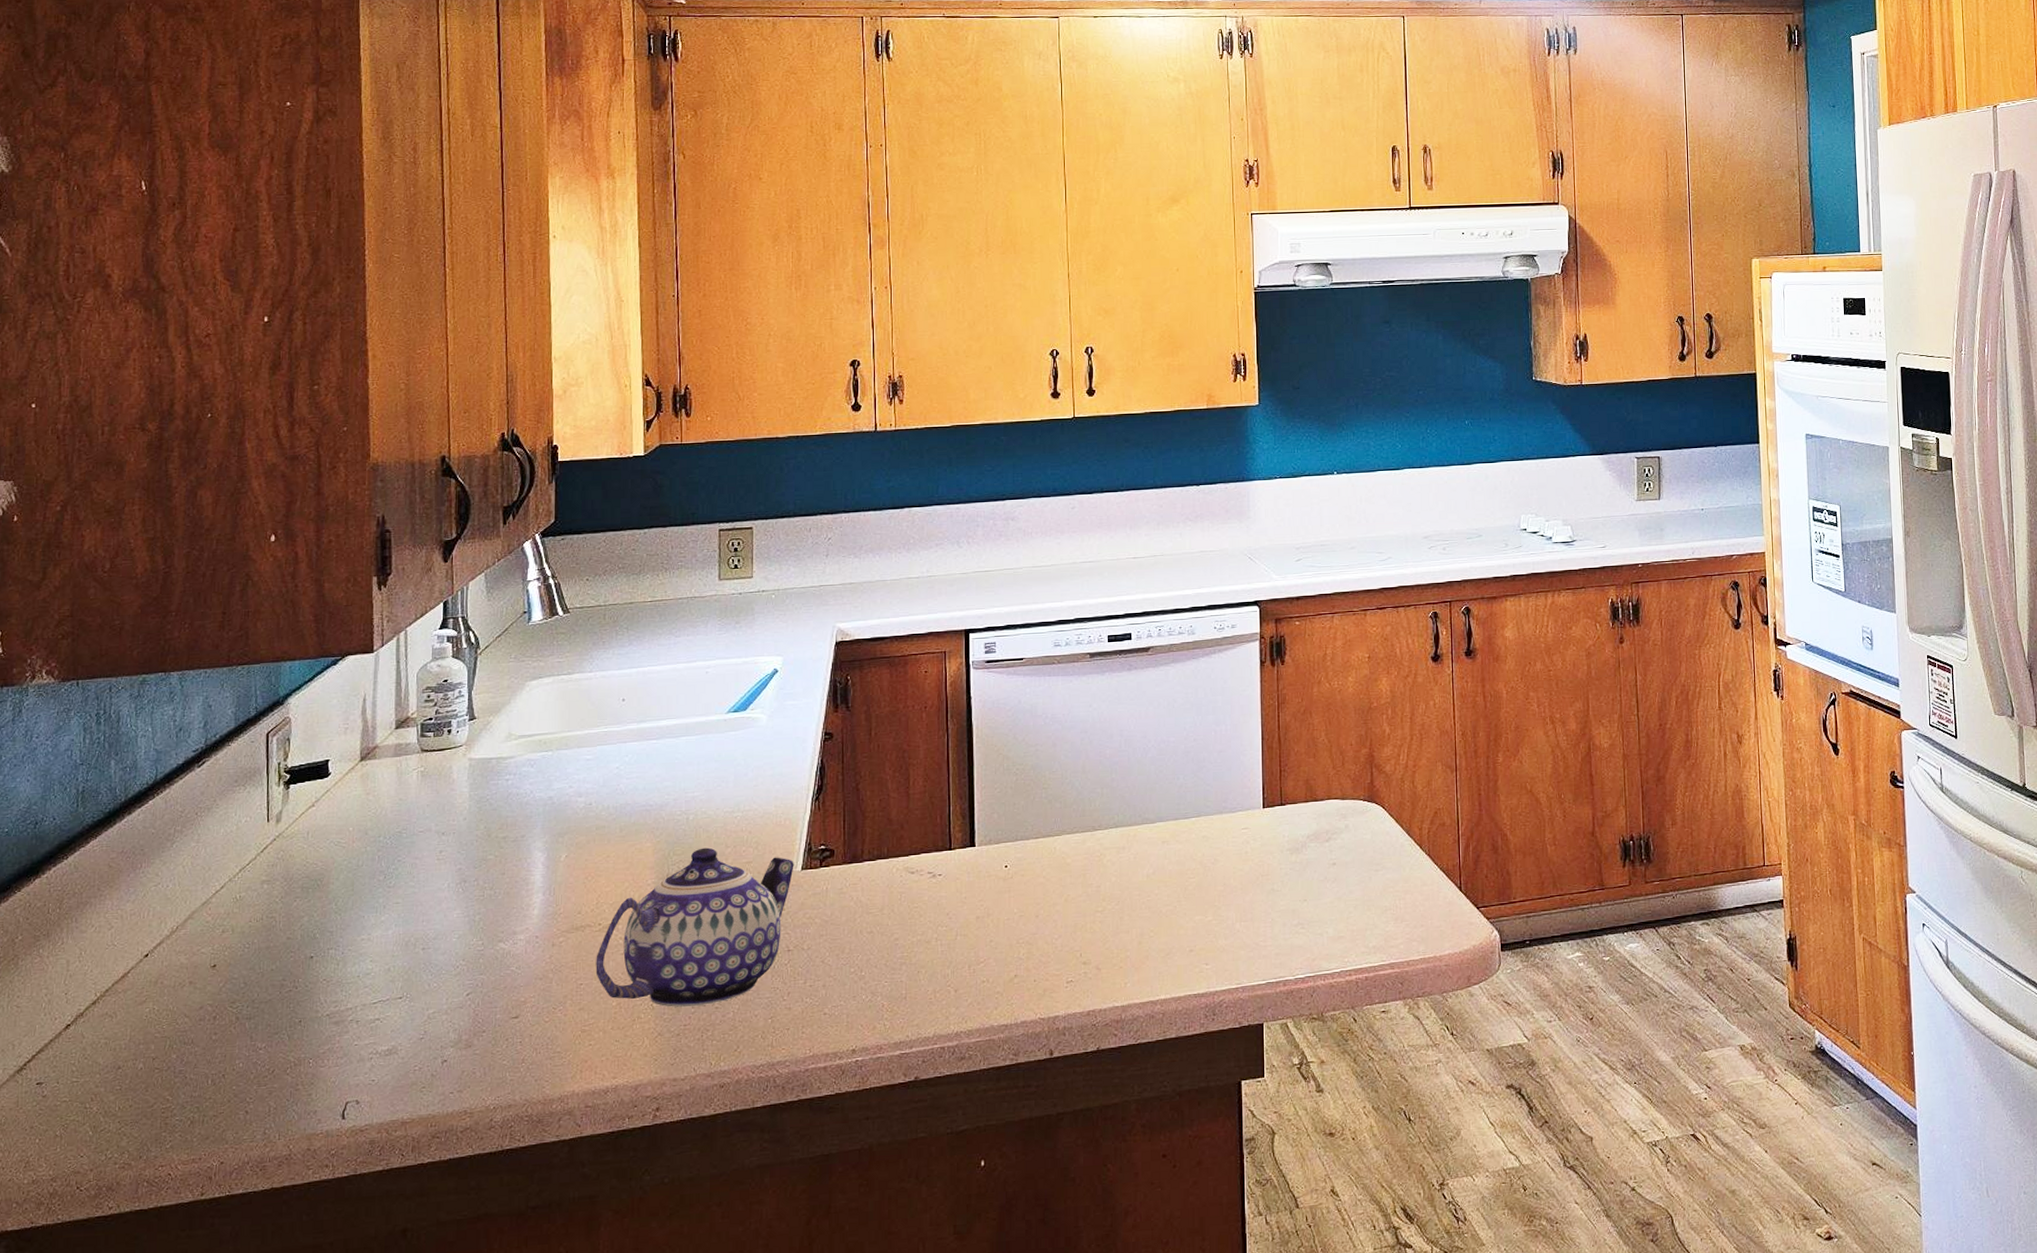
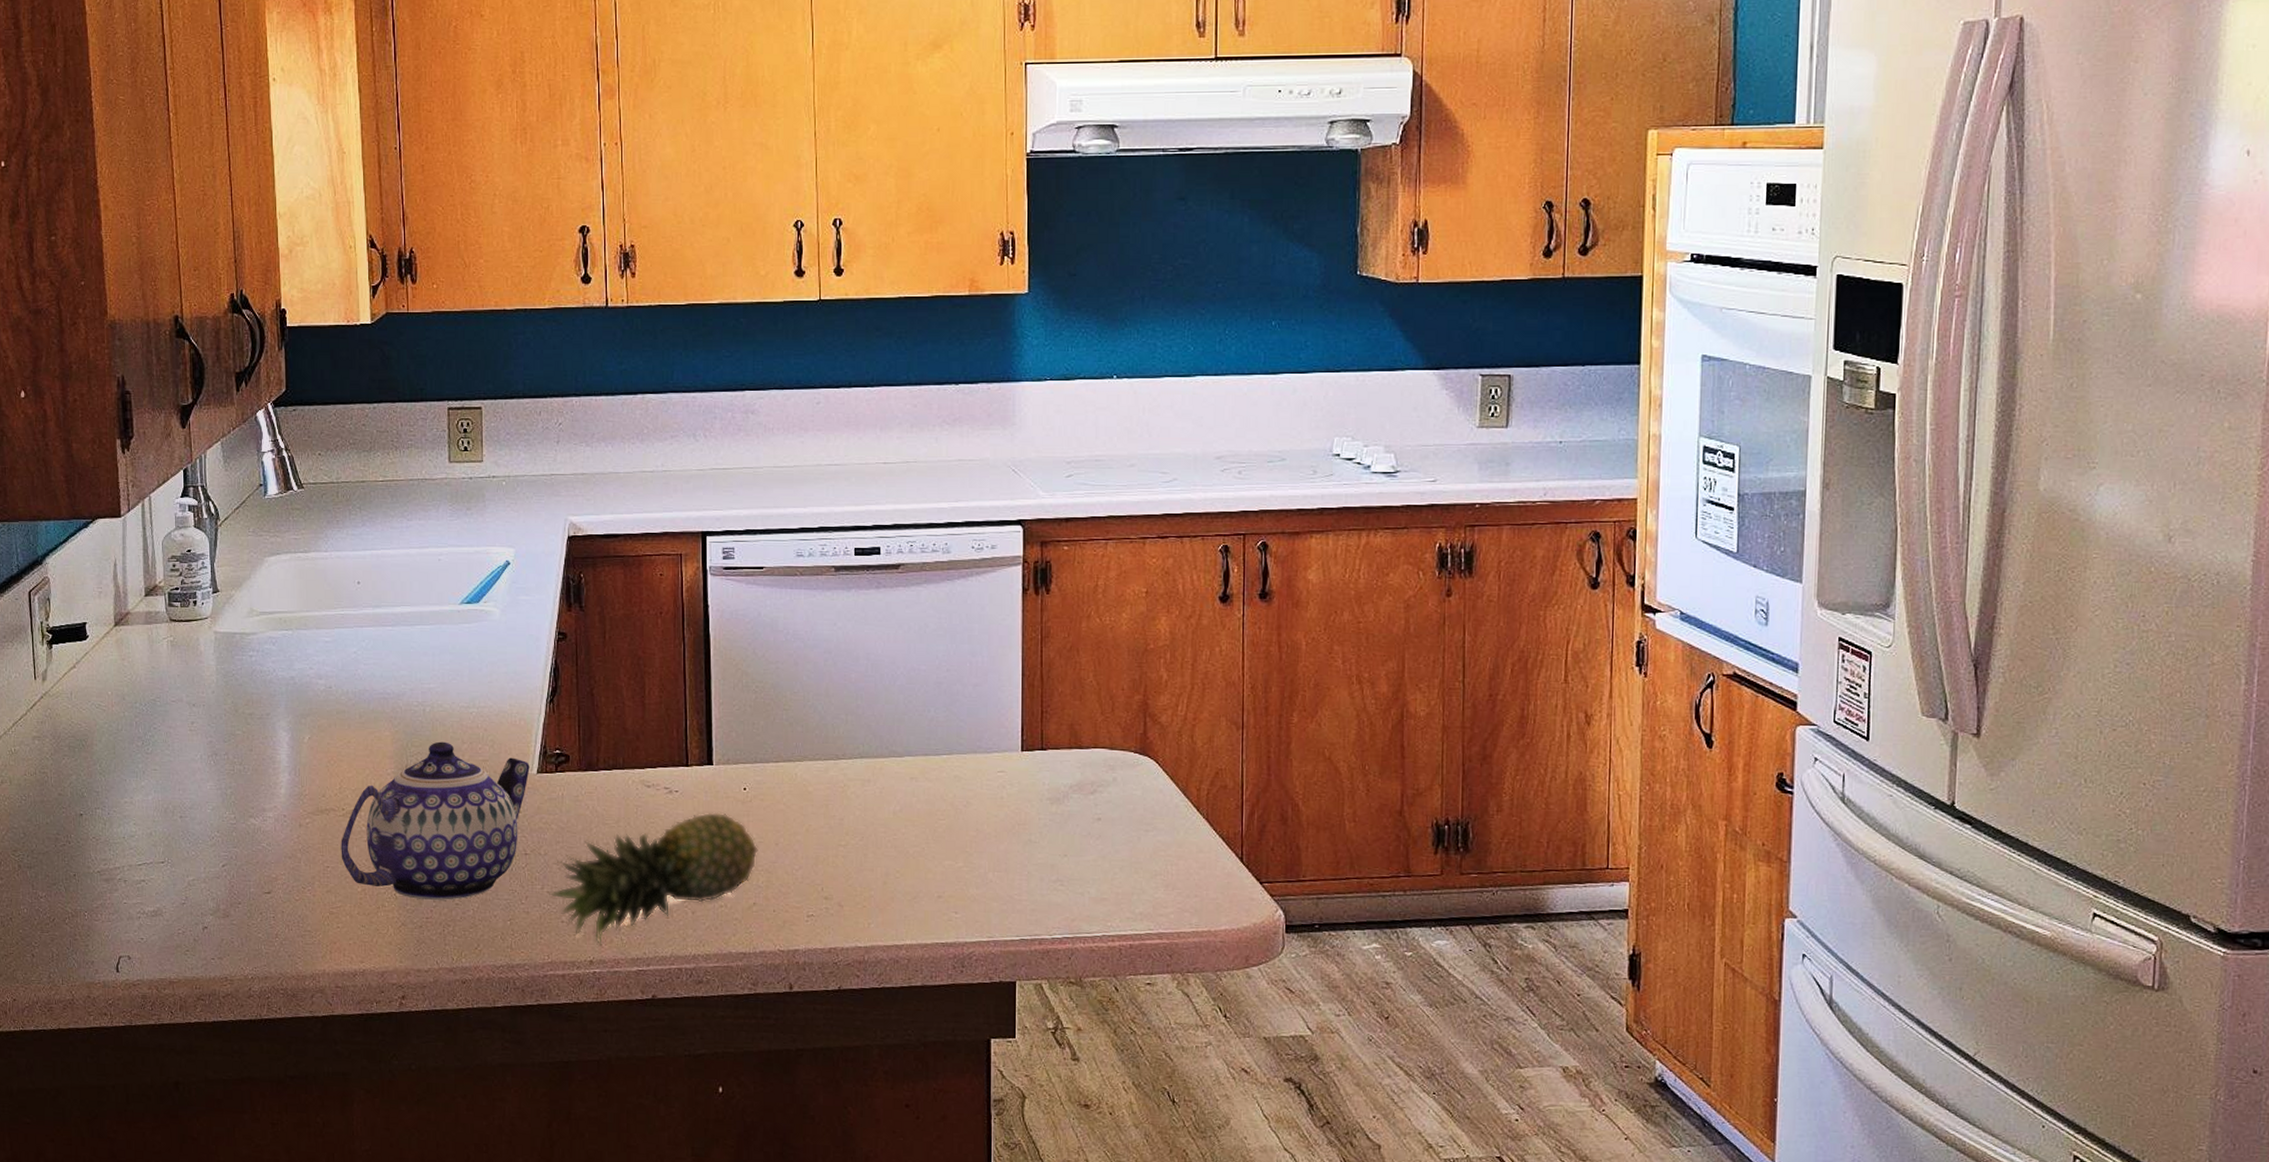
fruit: none [812,891,1019,1033] -> present [549,812,758,945]

